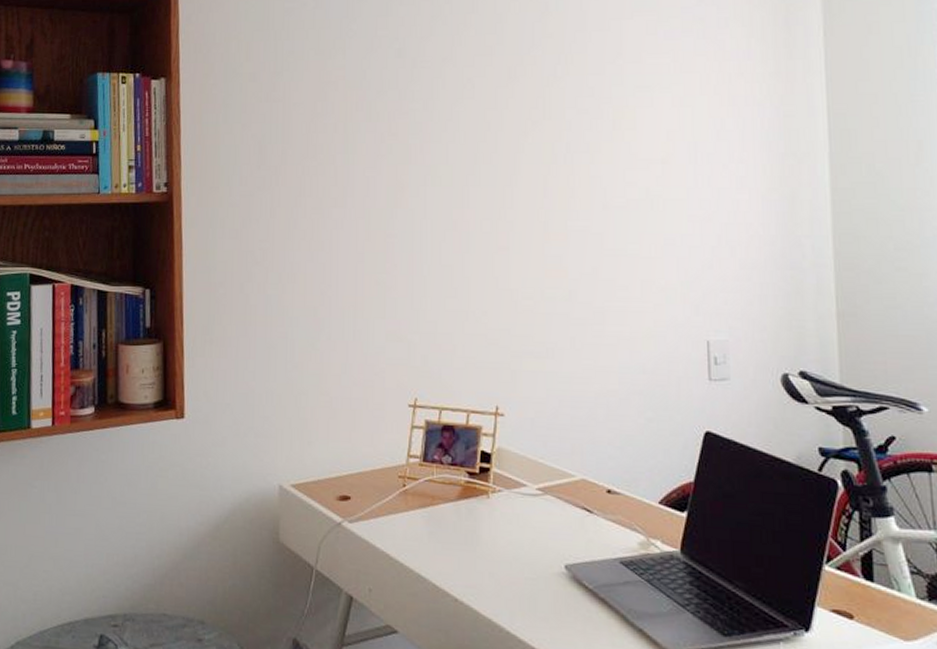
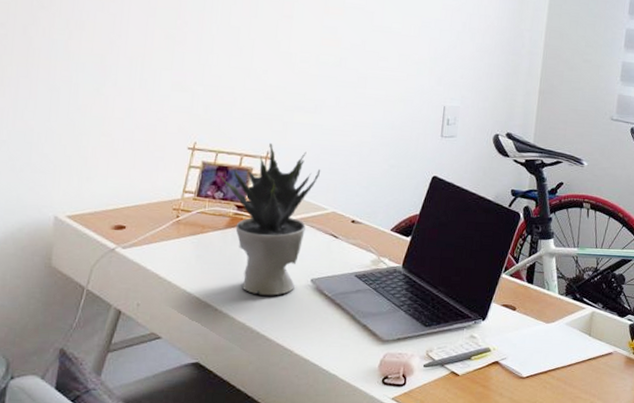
potted plant: none [446,395,562,585] -> present [220,142,321,296]

